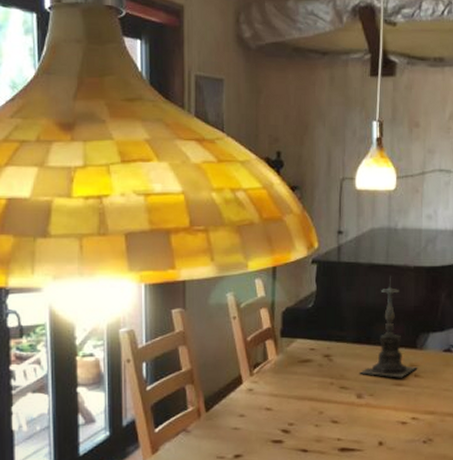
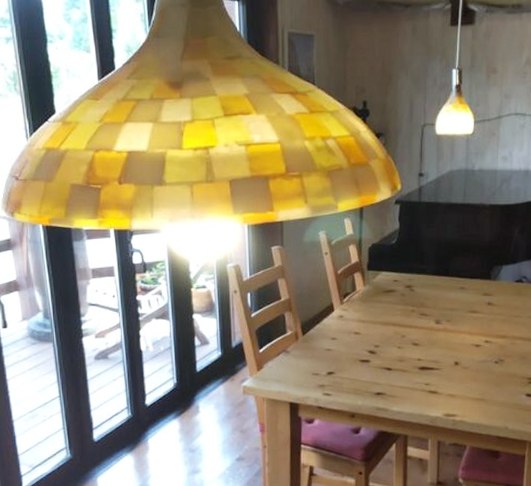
candle holder: present [359,276,417,378] -> none [438,214,490,306]

